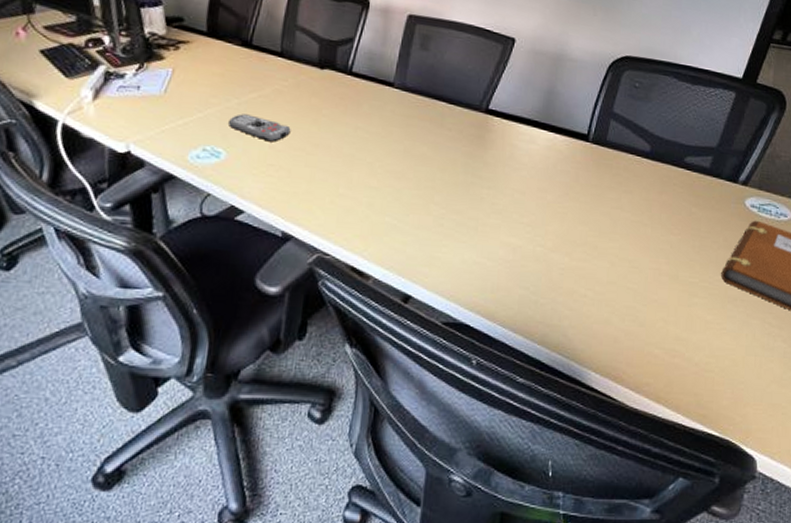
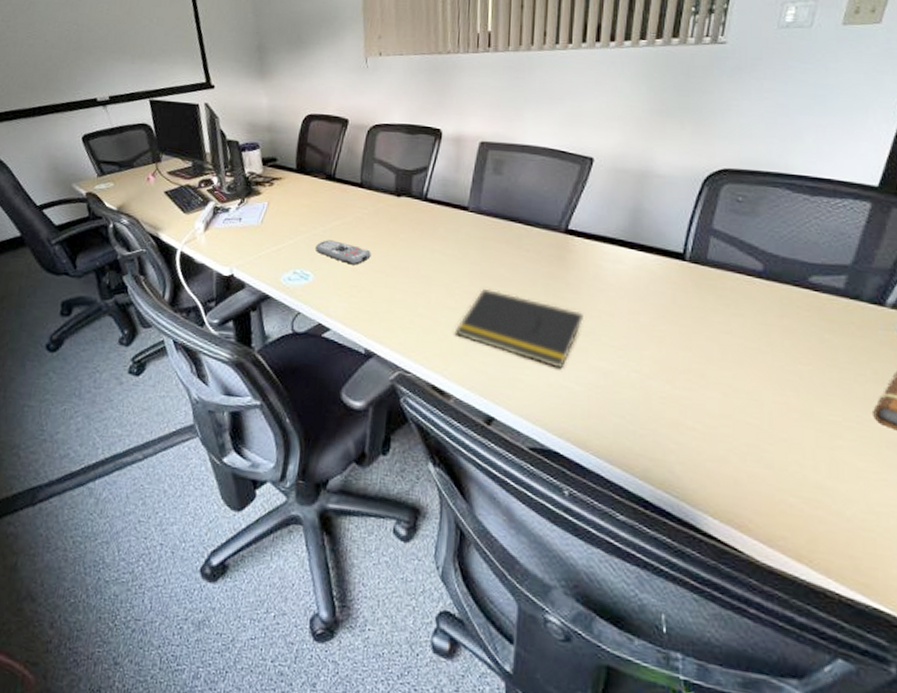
notepad: none [375,167,498,246] -> present [454,288,583,369]

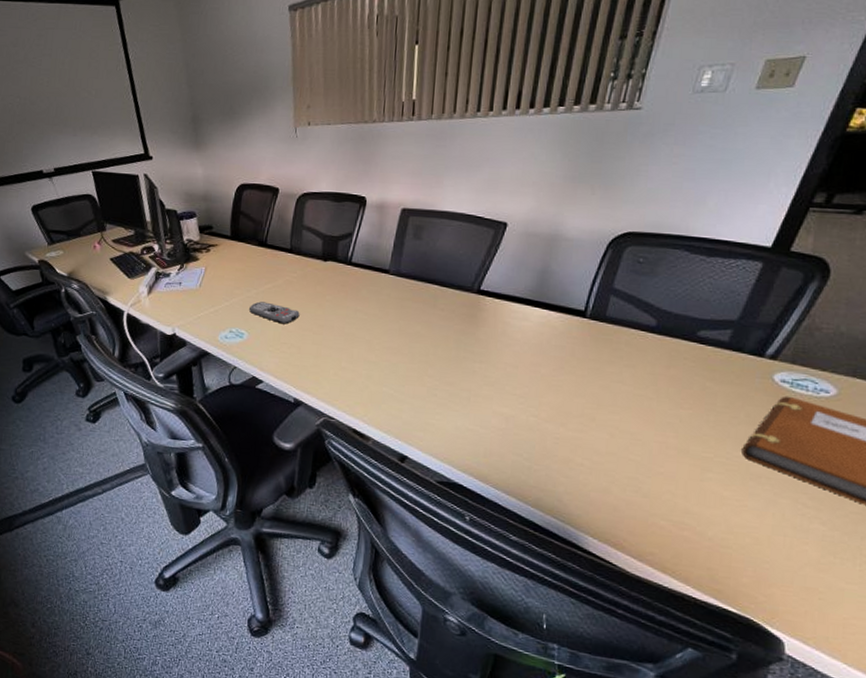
notepad: present [454,288,583,369] -> none [374,344,490,414]

